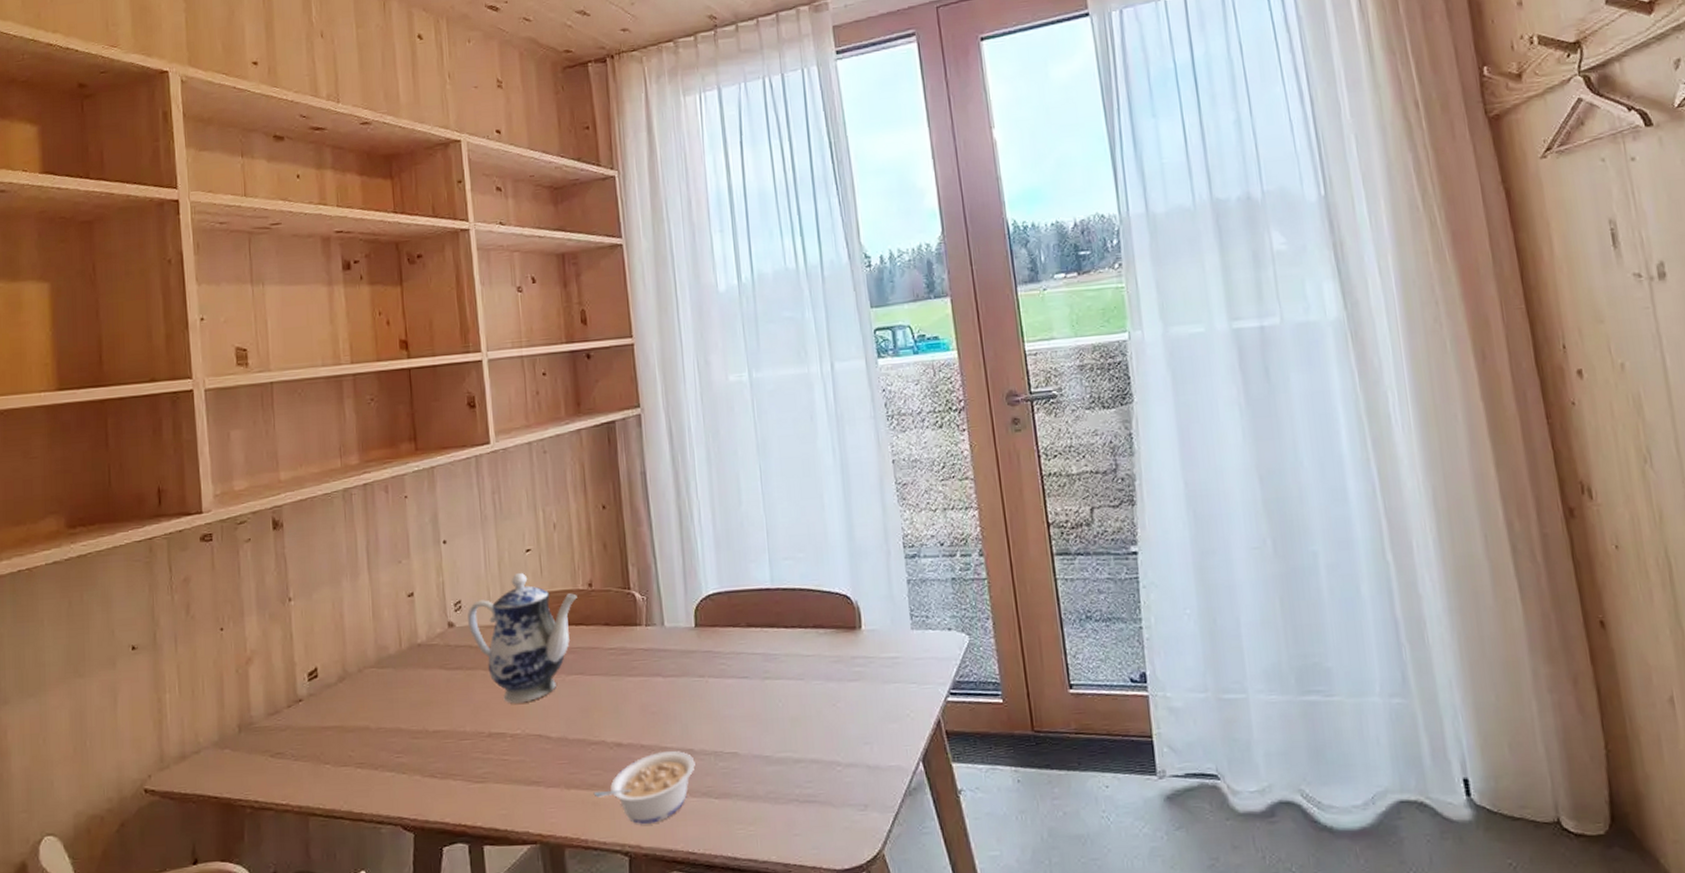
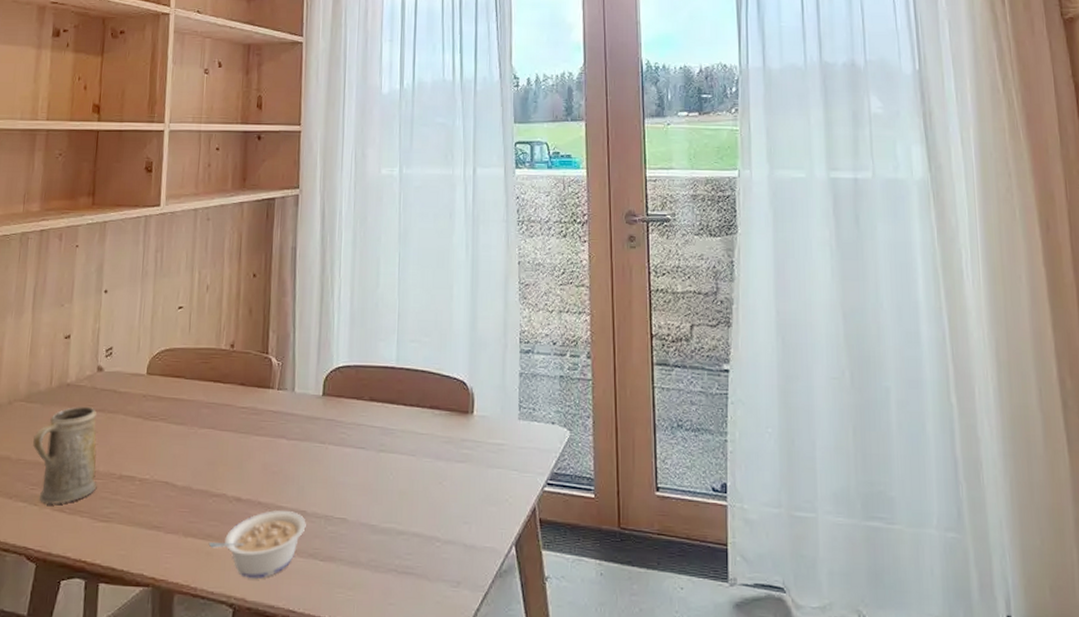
mug: none [391,665,466,771] -> present [33,406,97,504]
teapot: present [468,572,577,704] -> none [116,327,219,450]

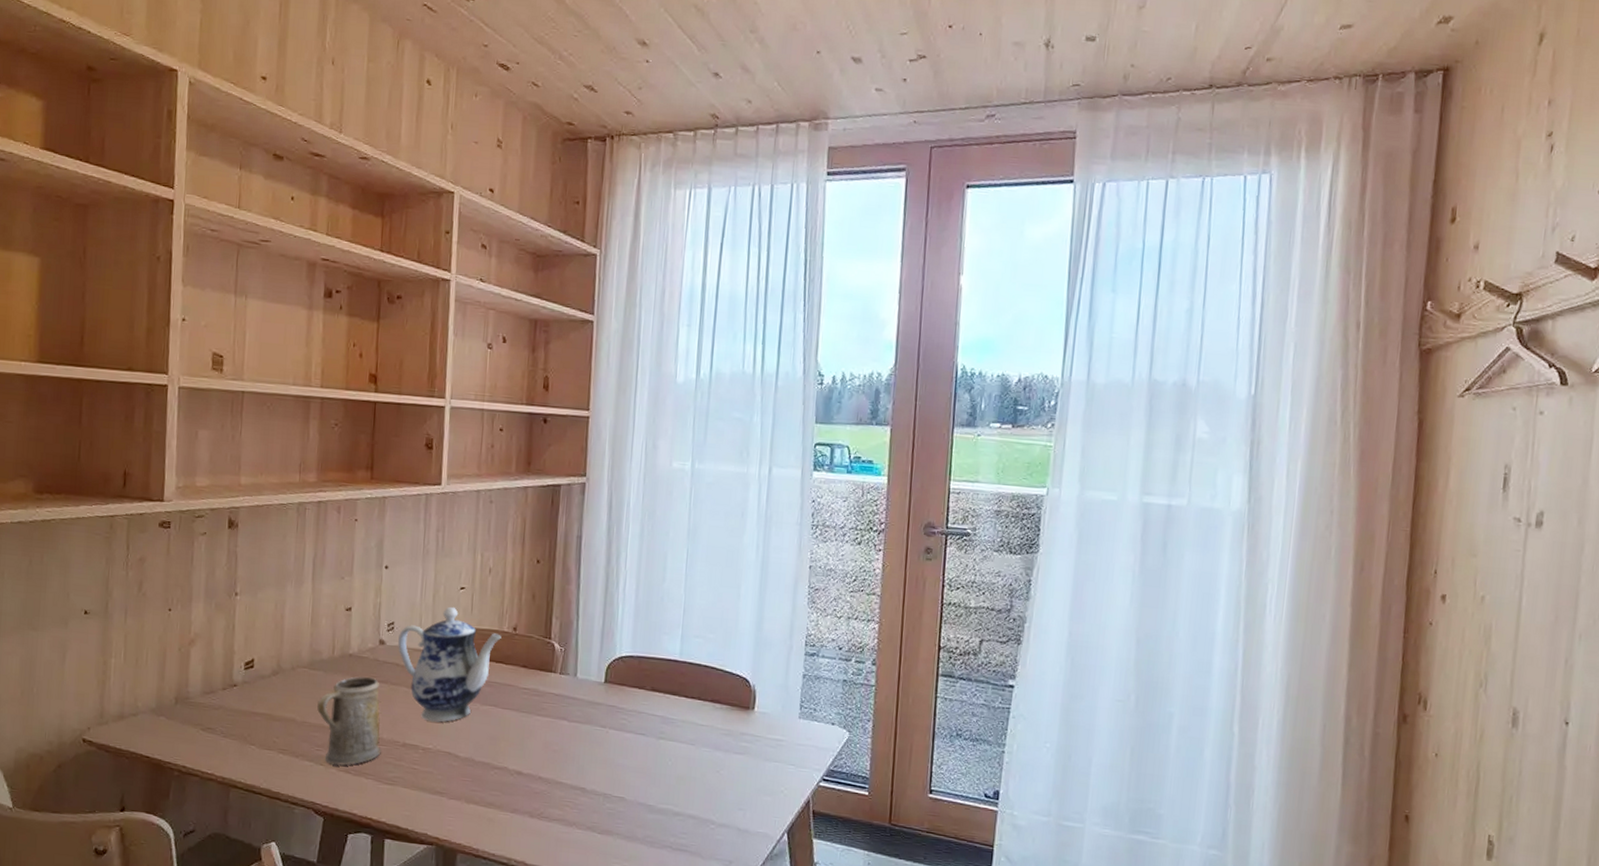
teapot: none [116,327,219,450] -> present [398,606,501,722]
legume: present [208,510,306,578] -> none [490,785,585,845]

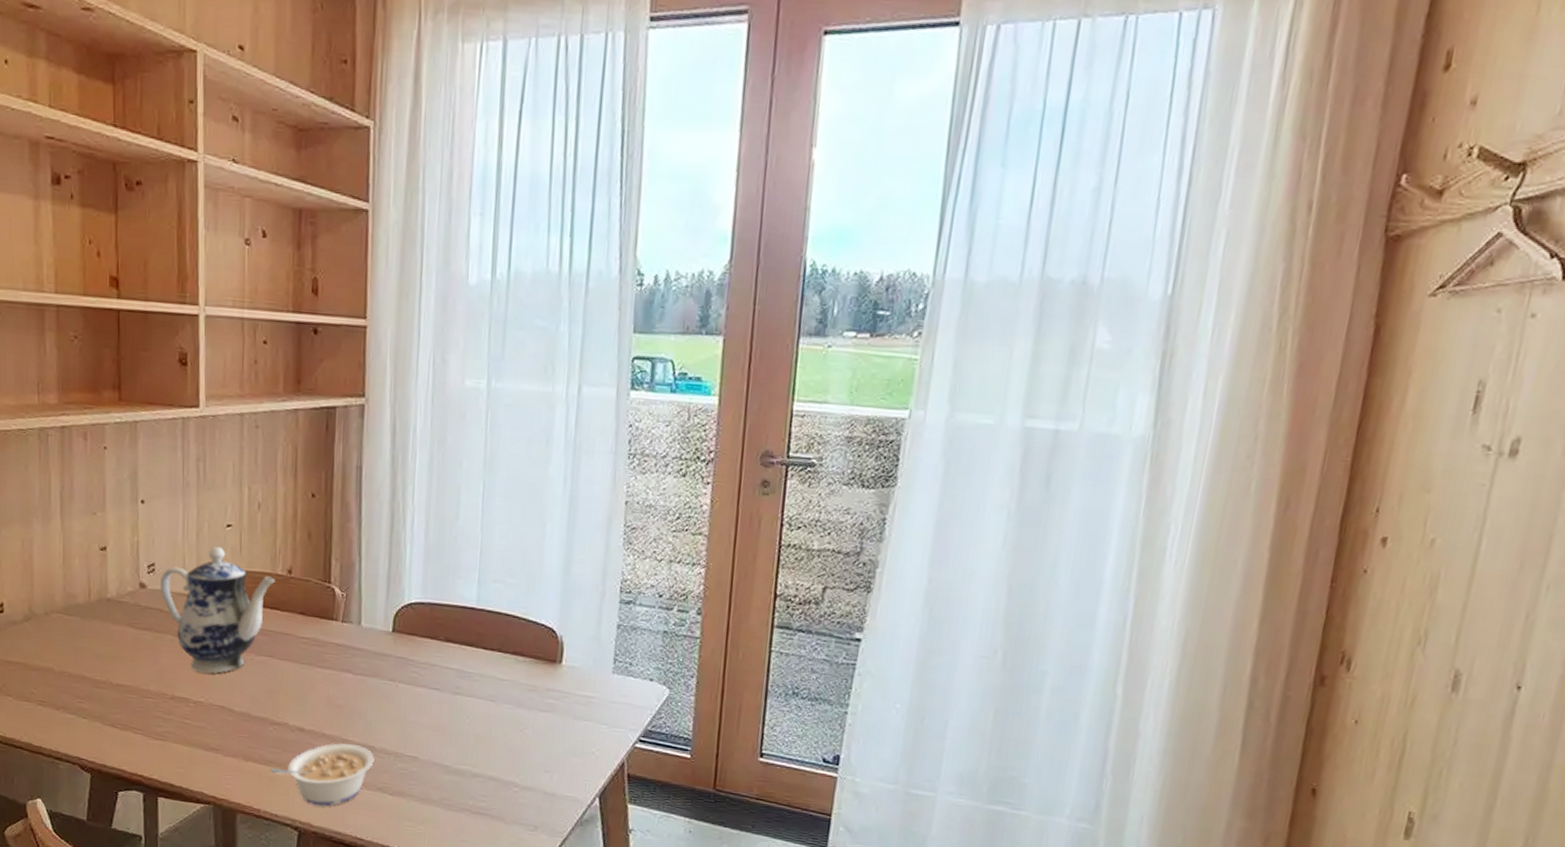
mug: present [317,676,381,766] -> none [76,623,149,719]
legume: none [490,785,585,845] -> present [270,743,374,806]

